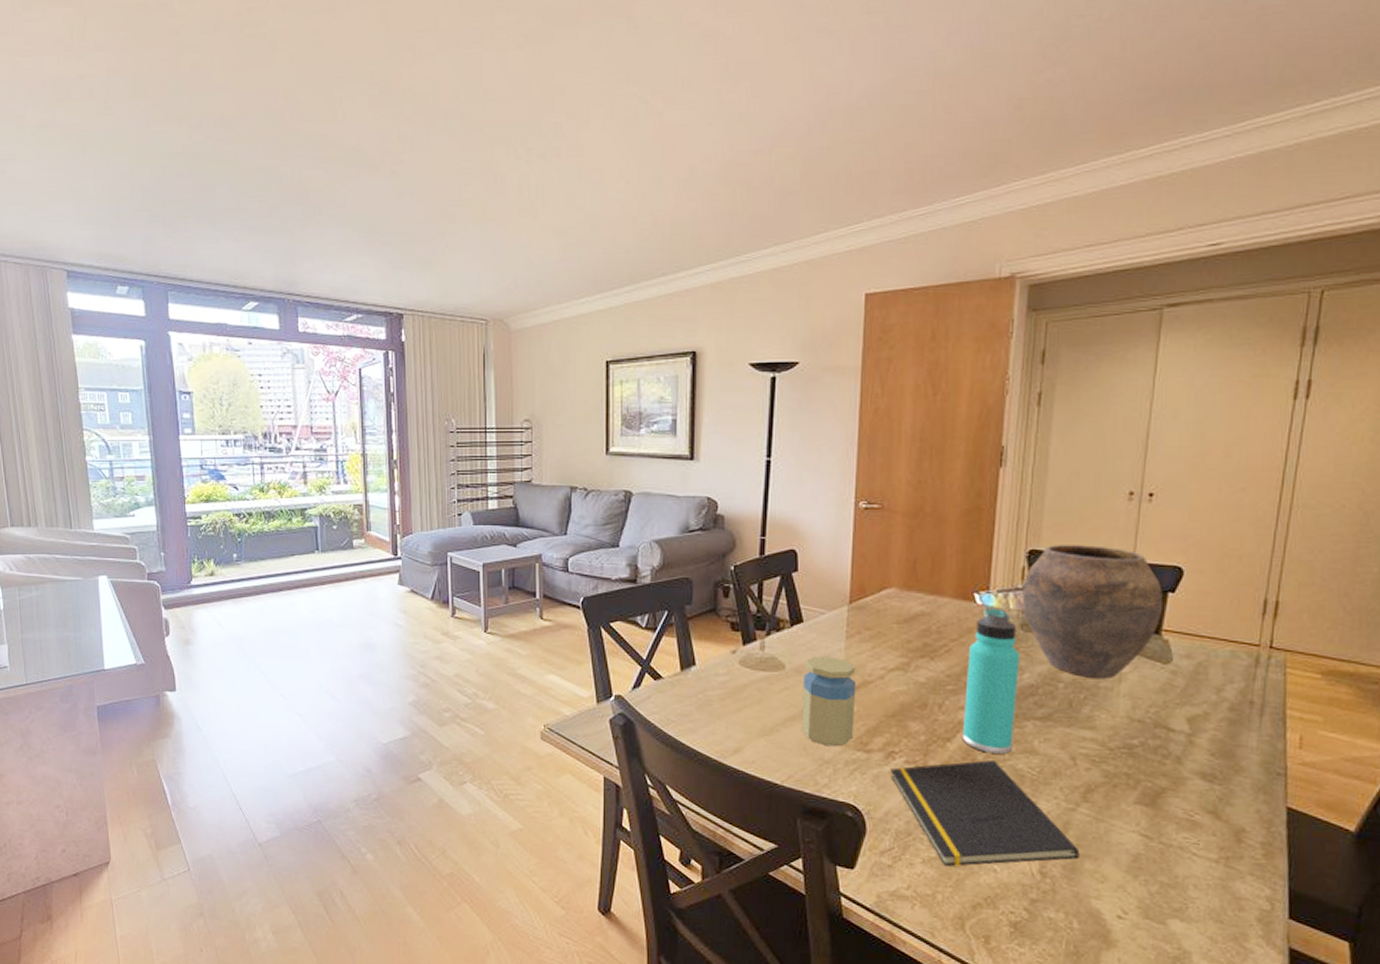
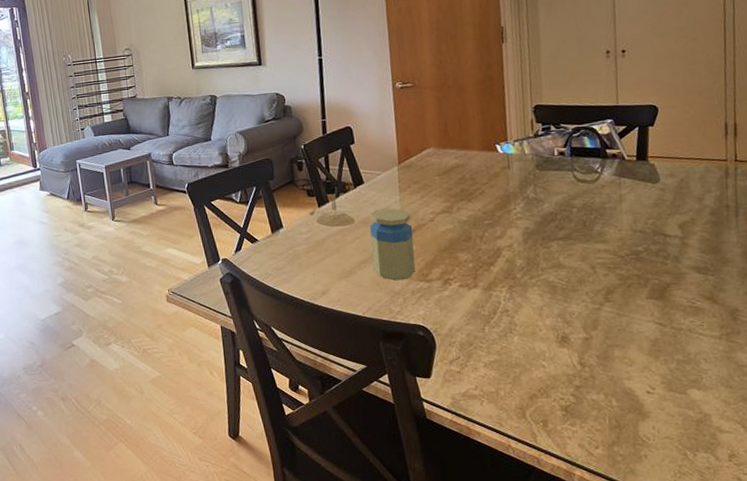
notepad: present [890,759,1080,867] -> none [449,276,610,368]
thermos bottle: present [962,607,1020,754] -> none [498,154,543,271]
vase: present [1022,545,1164,680] -> none [533,96,647,202]

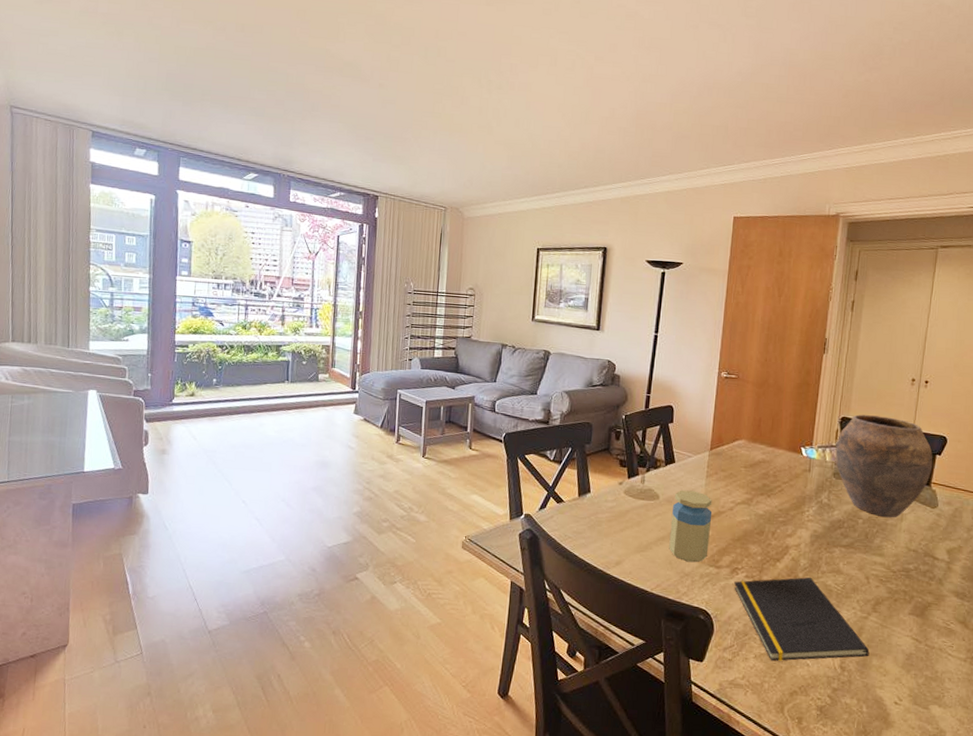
notepad: none [449,276,610,368] -> present [734,577,870,661]
vase: none [533,96,647,202] -> present [835,414,933,518]

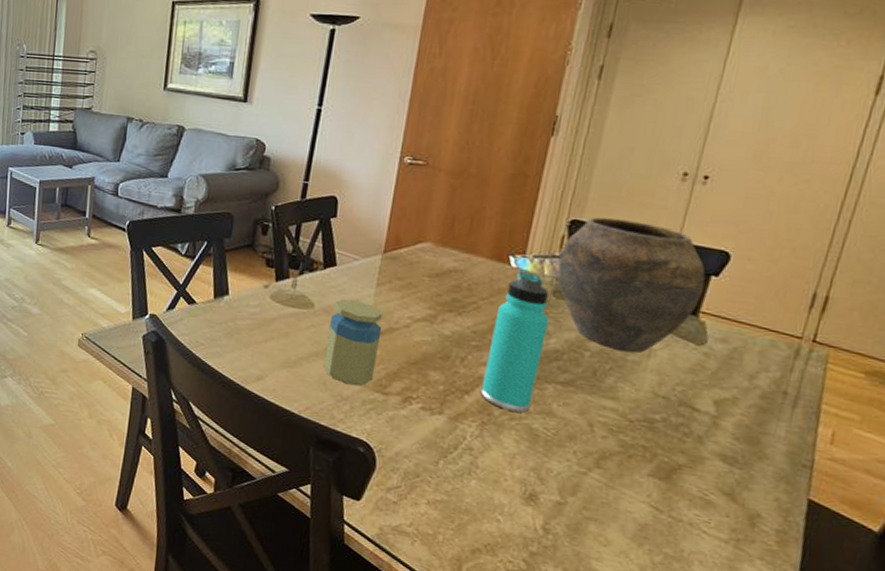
notepad: present [734,577,870,661] -> none [405,412,586,521]
thermos bottle: none [788,459,832,573] -> present [480,271,549,413]

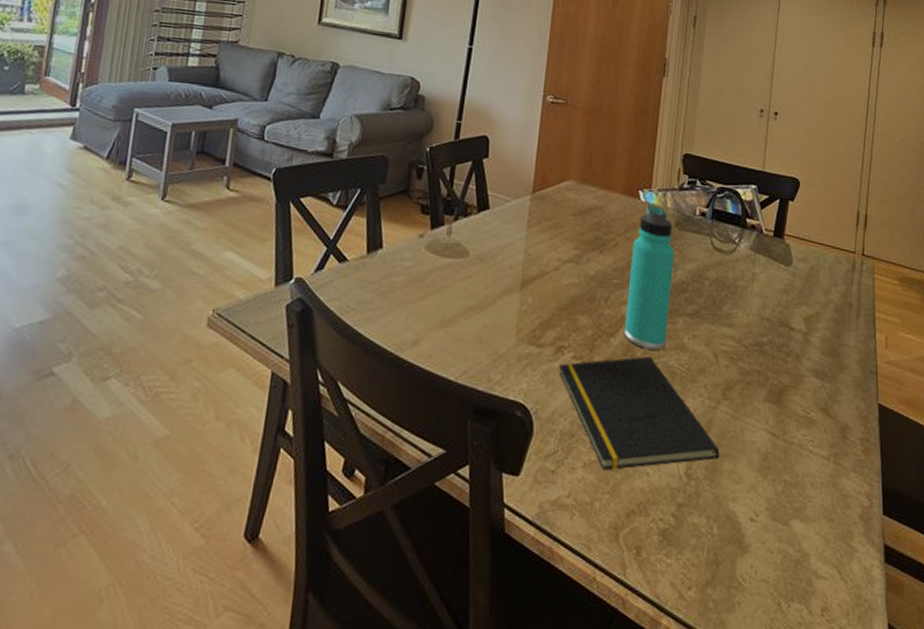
jar: present [323,299,383,386] -> none [479,244,534,340]
notepad: none [405,412,586,521] -> present [559,355,720,471]
vase: present [557,217,706,353] -> none [677,151,786,279]

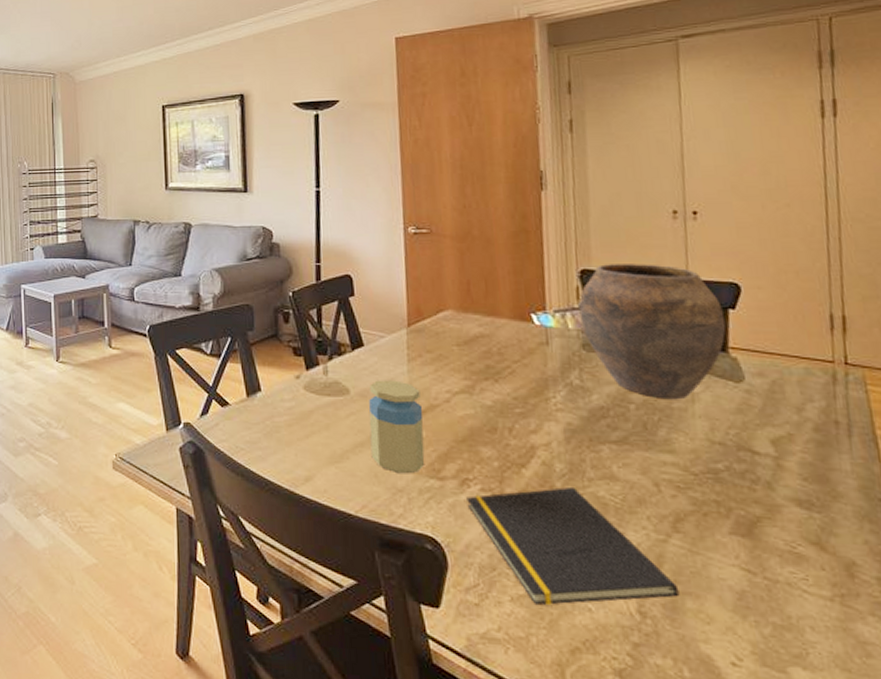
jar: none [479,244,534,340] -> present [369,380,425,474]
thermos bottle: present [623,205,675,350] -> none [533,328,591,480]
vase: none [677,151,786,279] -> present [579,264,726,400]

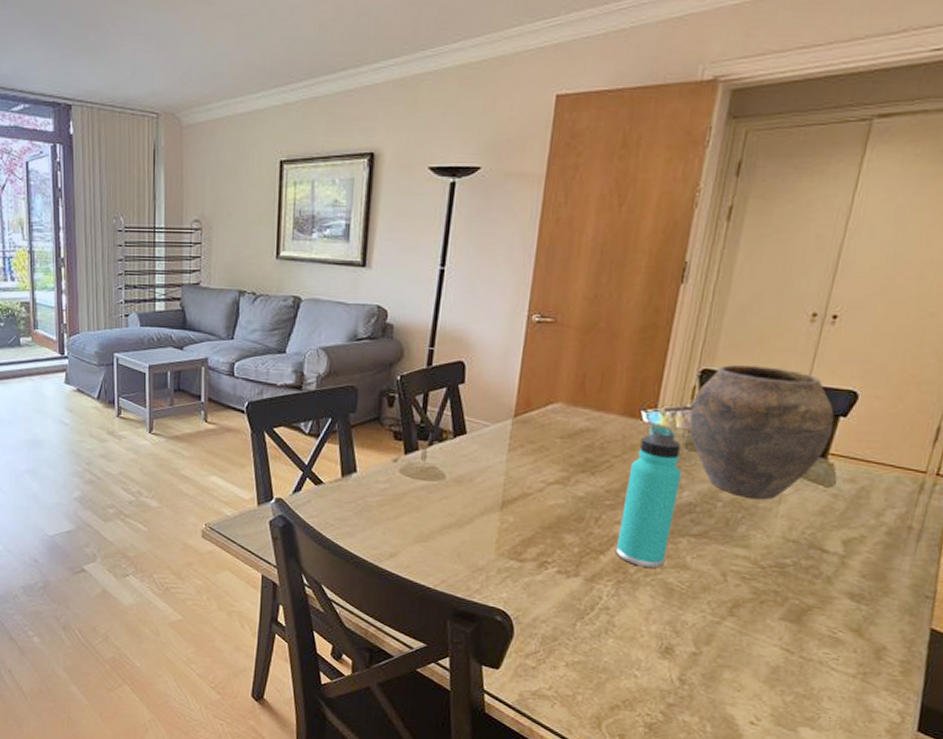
jar: present [369,380,425,474] -> none [457,467,516,555]
notepad: present [467,486,680,606] -> none [541,572,721,671]
thermos bottle: none [533,328,591,480] -> present [615,425,682,568]

